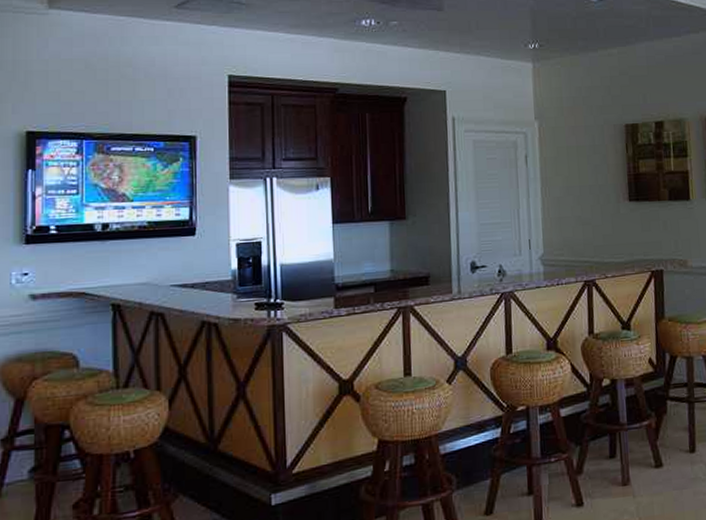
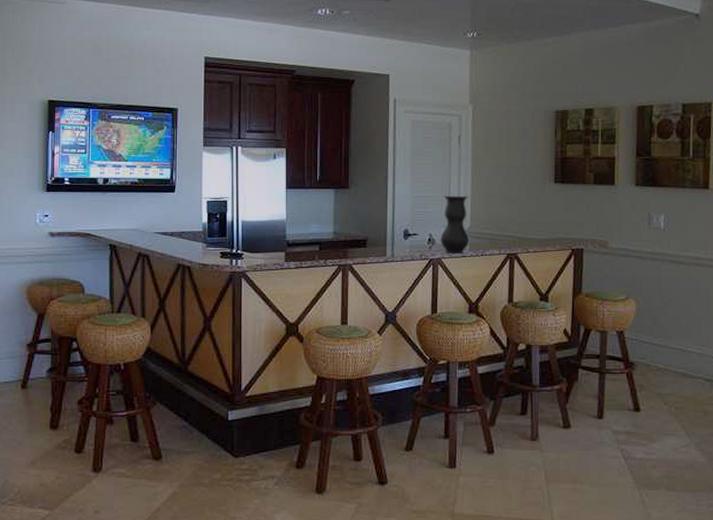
vase: none [511,220,544,285] -> present [440,195,470,254]

